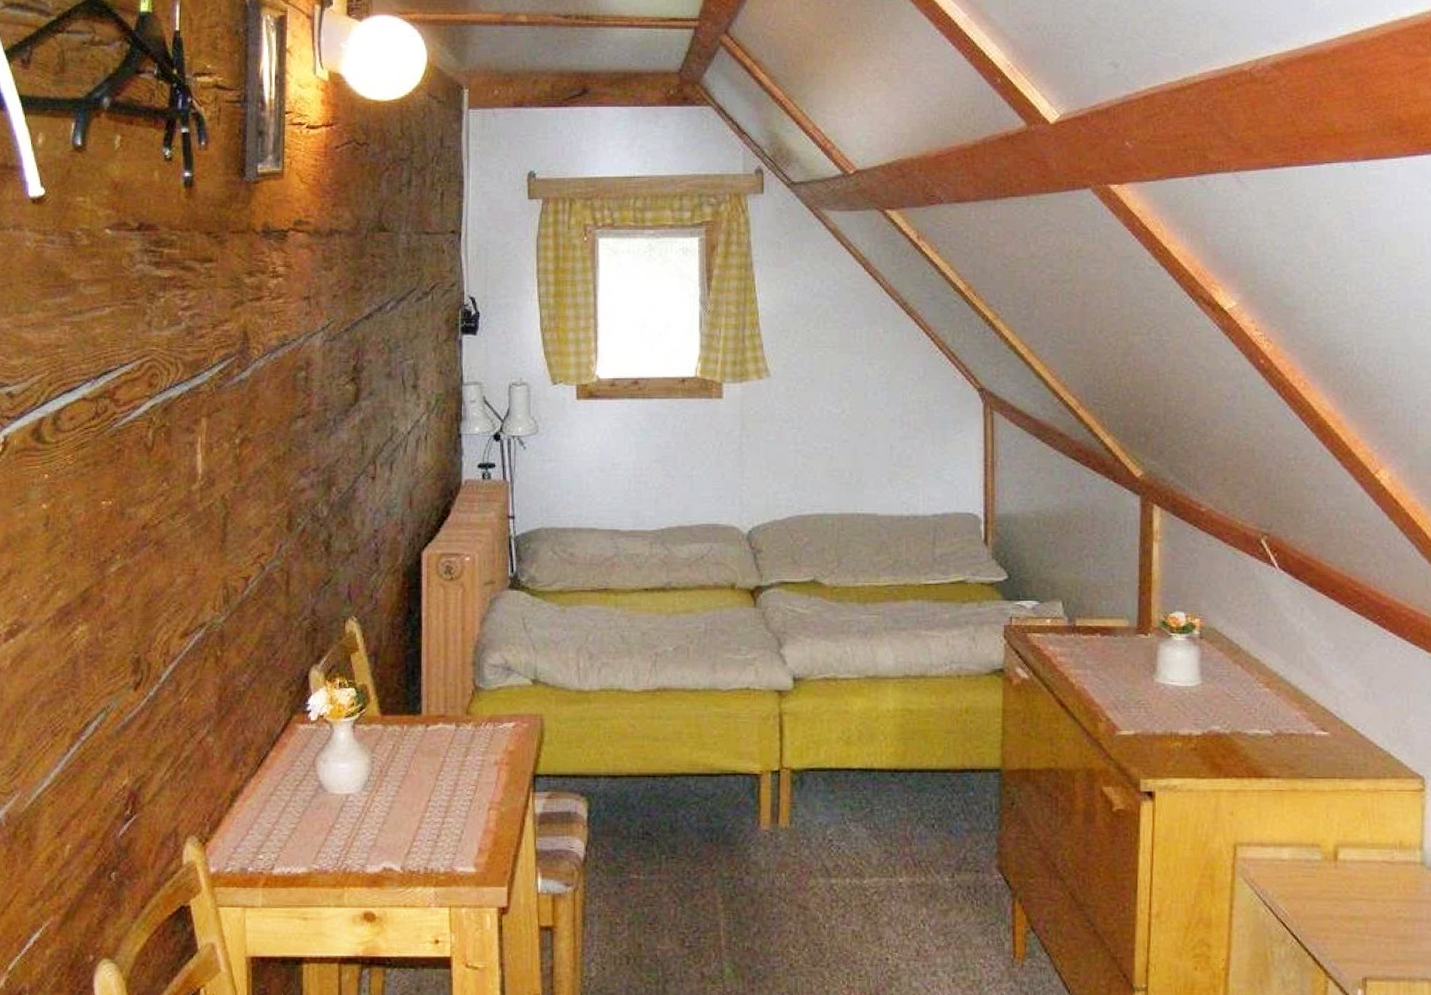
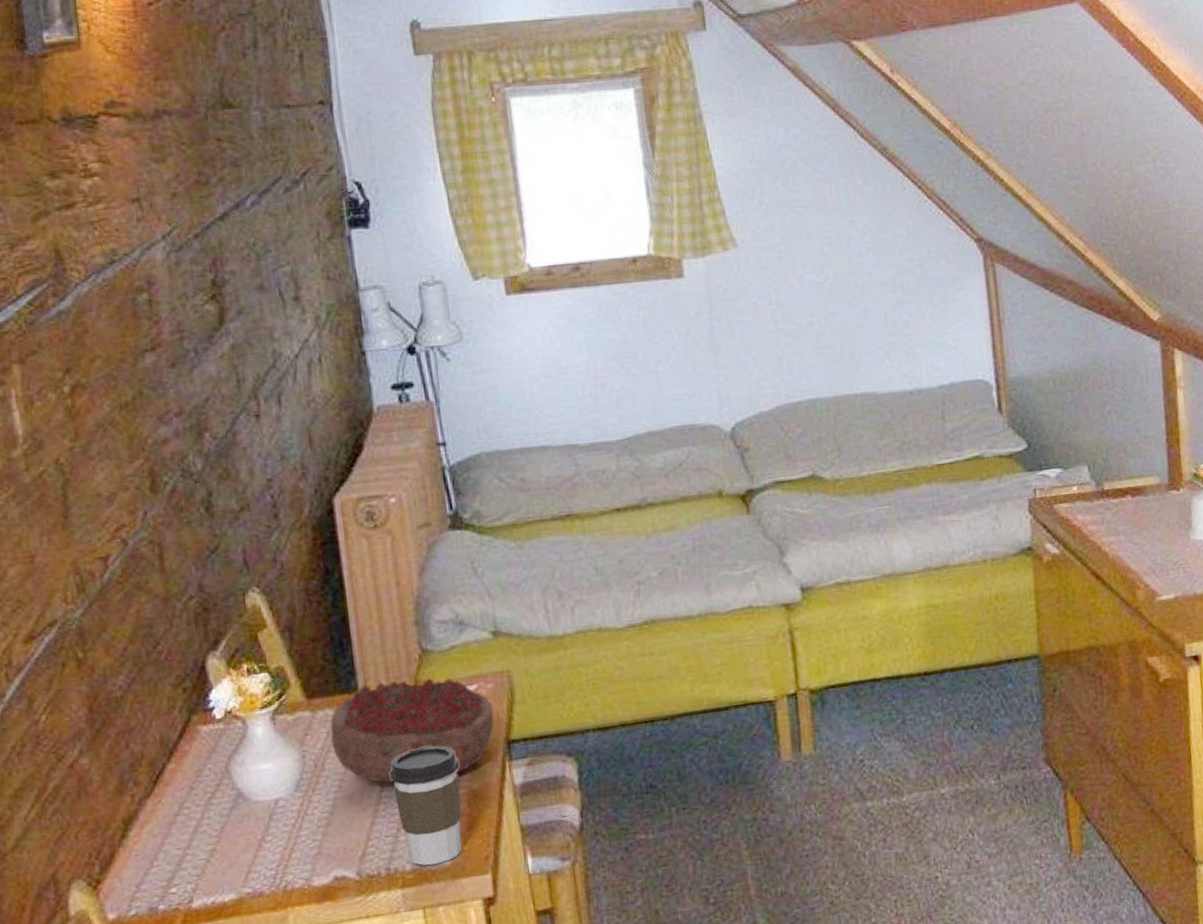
decorative bowl: none [395,709,526,796] -> present [330,678,494,783]
coffee cup: none [437,770,493,872] -> present [389,746,462,866]

